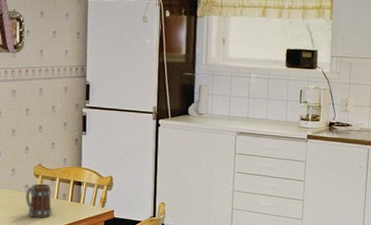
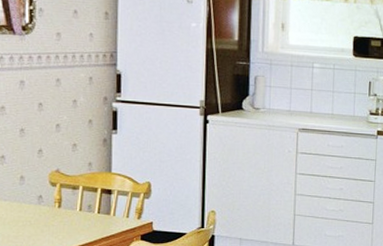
mug: present [25,183,52,218] -> none [38,193,74,235]

